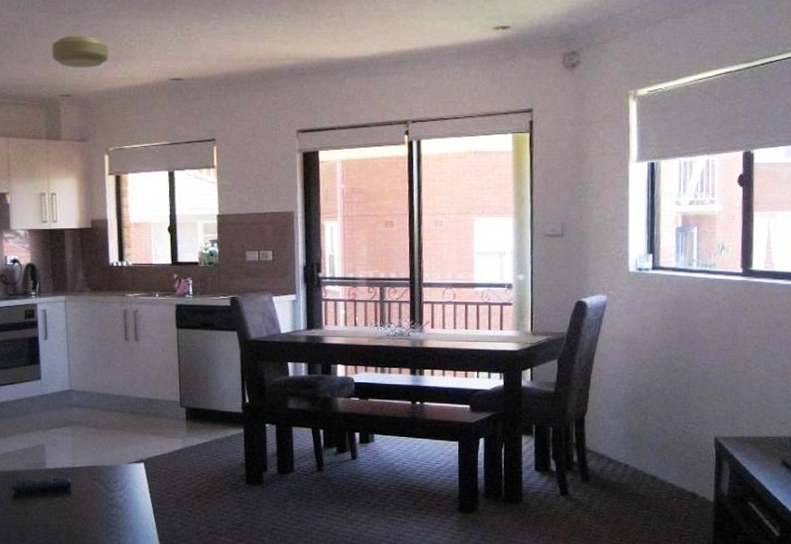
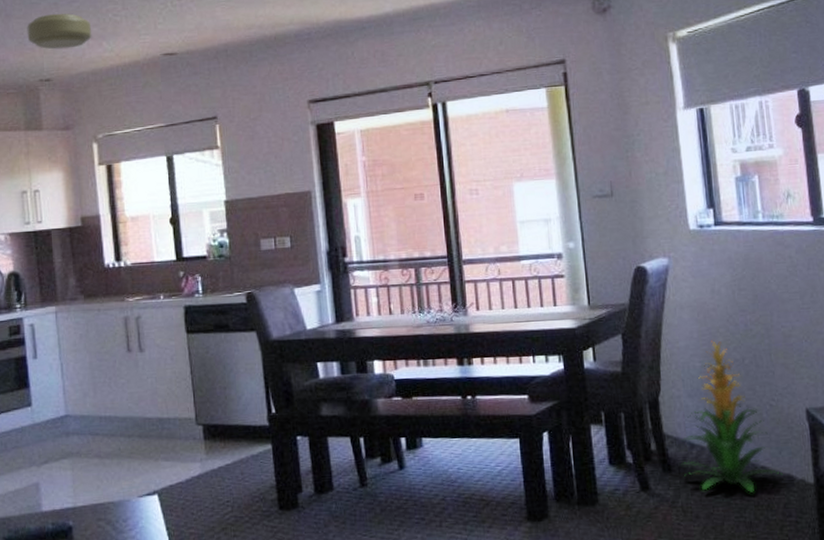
indoor plant: none [599,370,687,505] -> present [681,339,783,493]

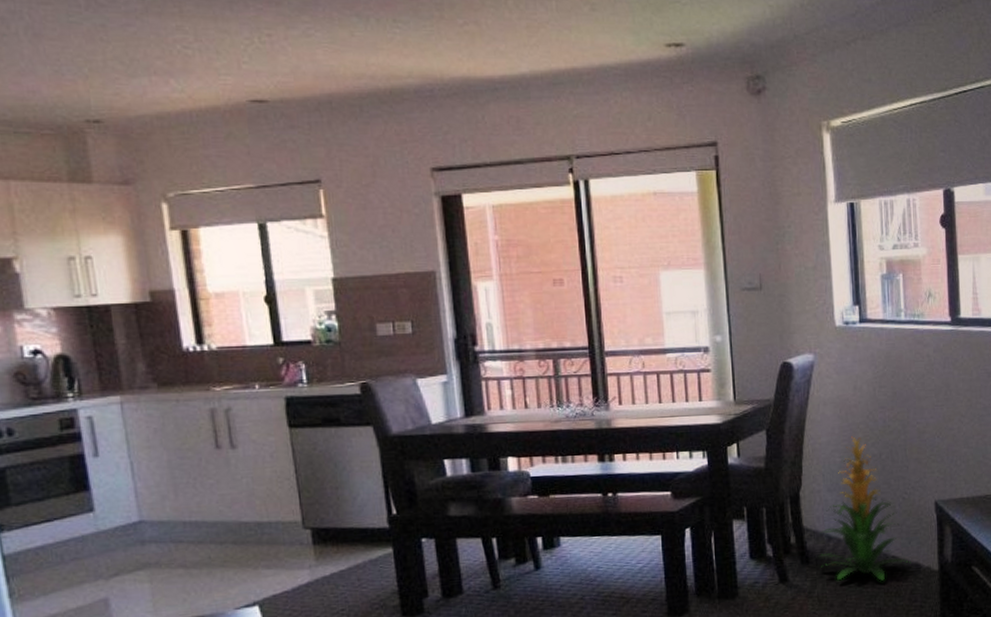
ceiling light: present [27,13,92,50] -> none [64,38,155,84]

